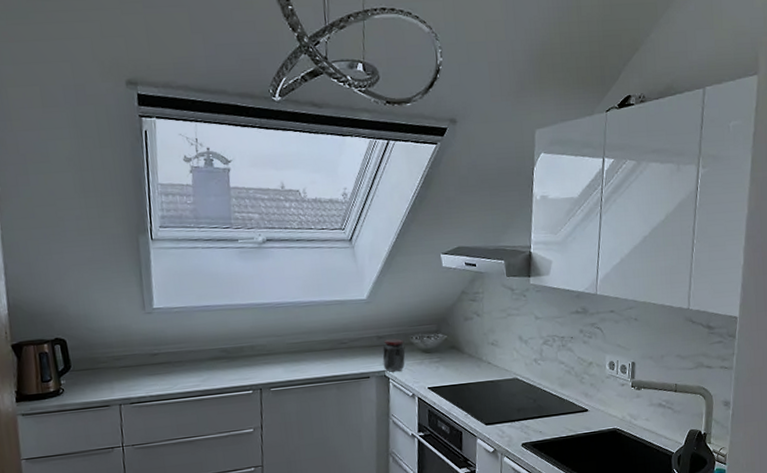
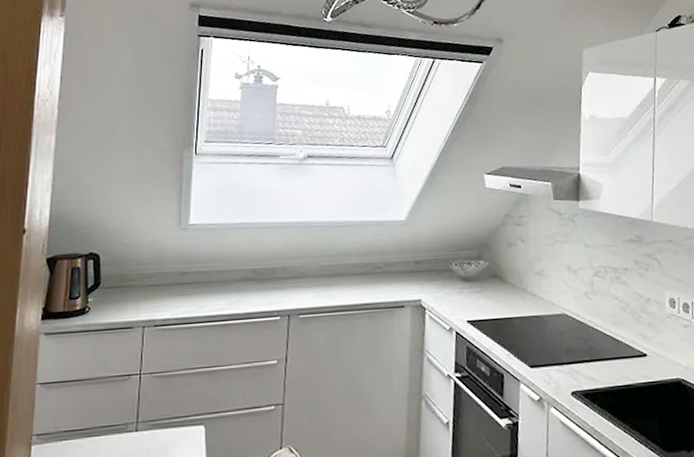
jar: present [382,338,406,372] -> none [419,264,444,302]

